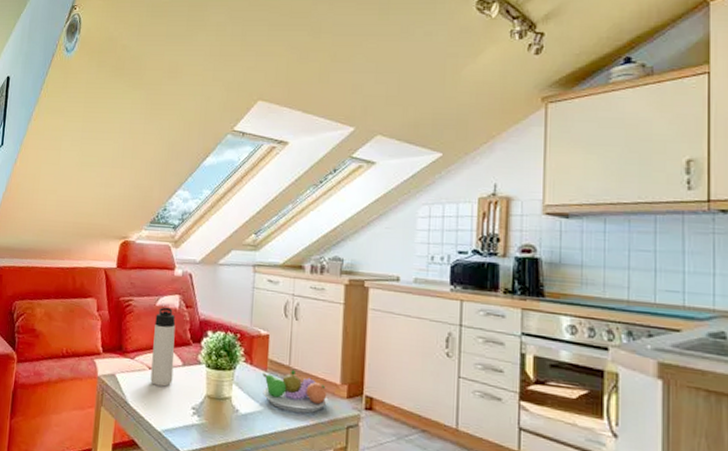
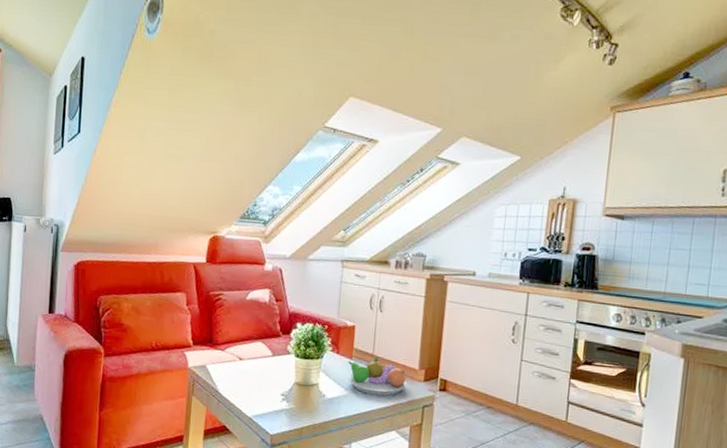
thermos bottle: present [150,307,176,387] -> none [241,300,266,376]

